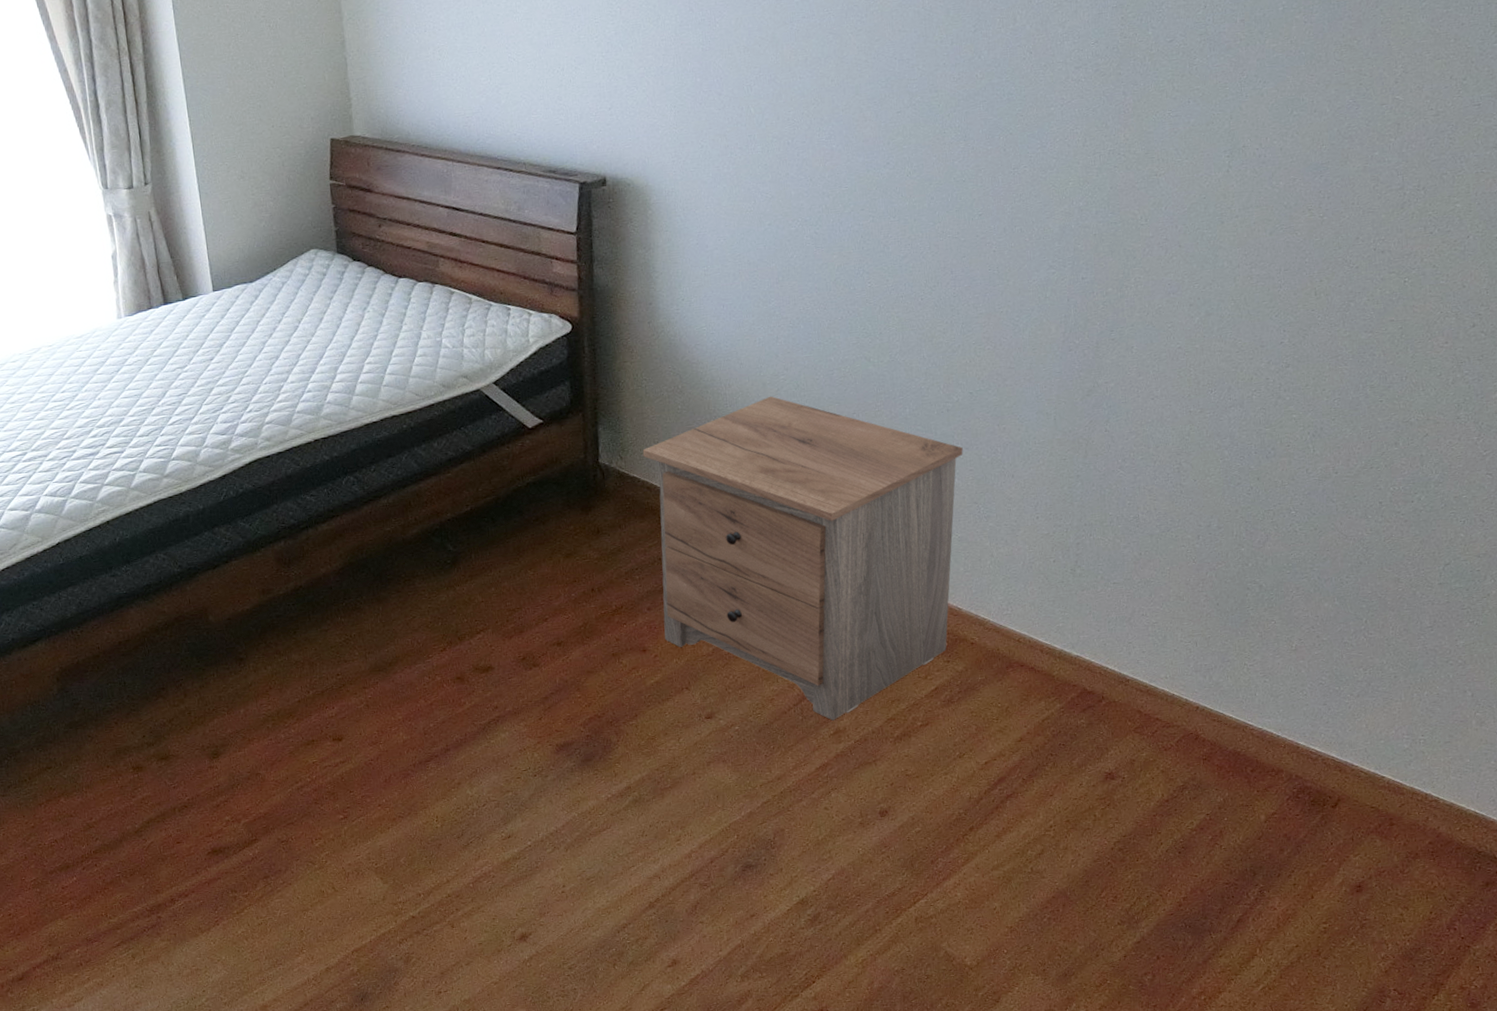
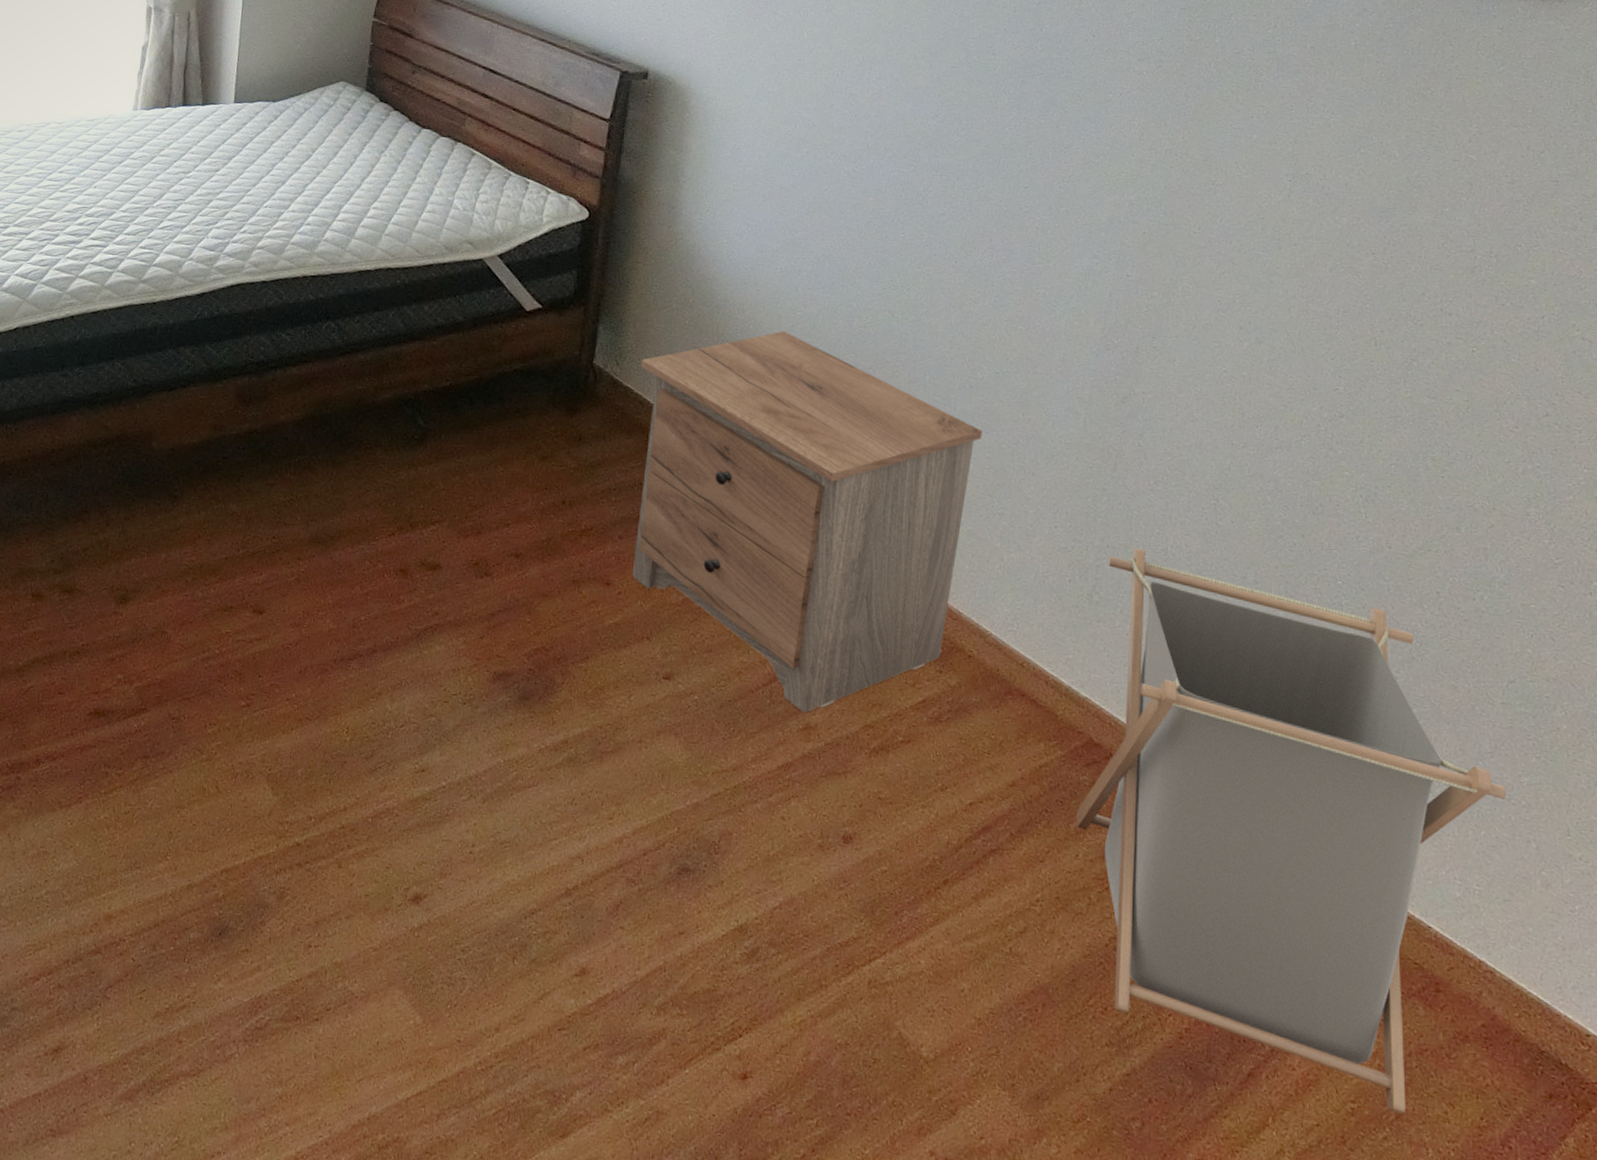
laundry basket: none [1077,520,1445,924] -> present [1076,548,1507,1115]

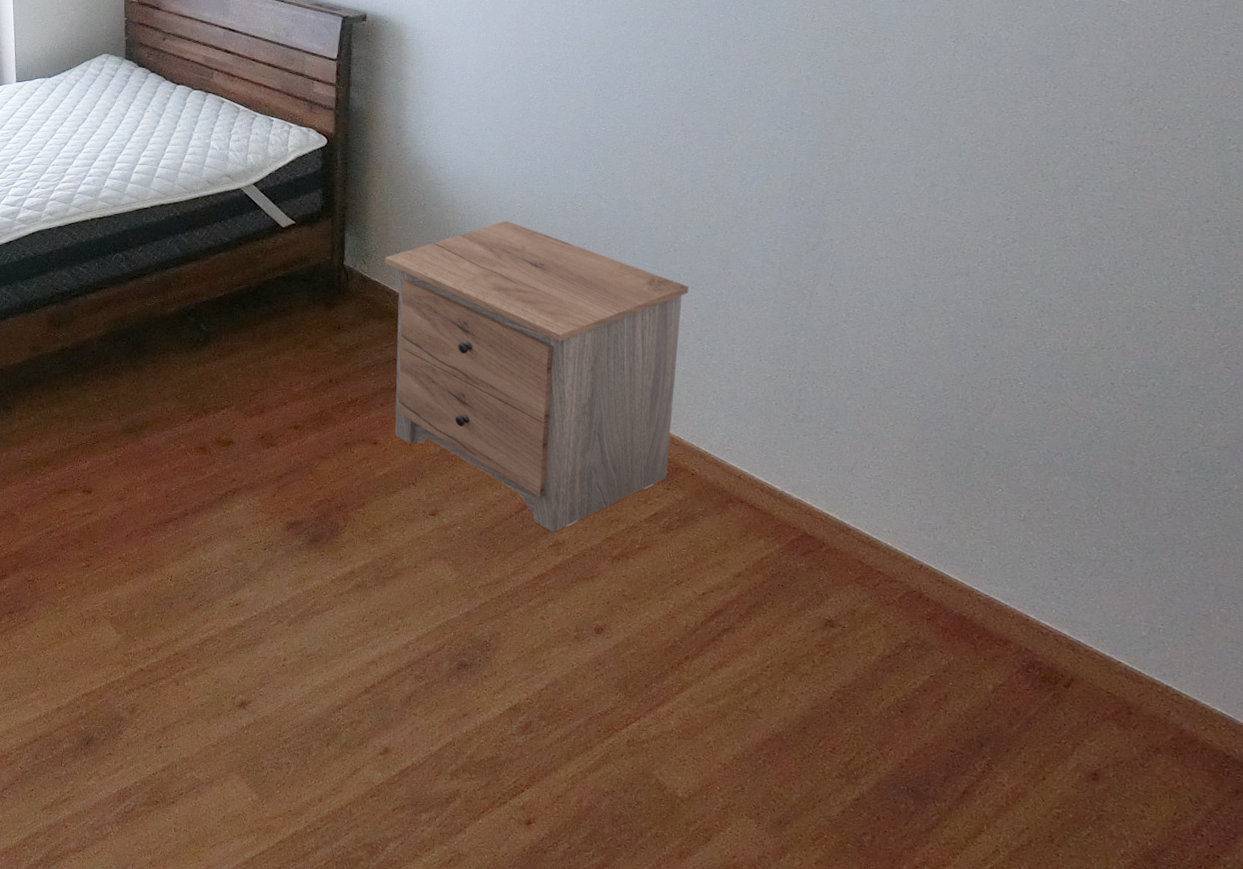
laundry basket: present [1076,548,1507,1115] -> none [797,371,1185,815]

